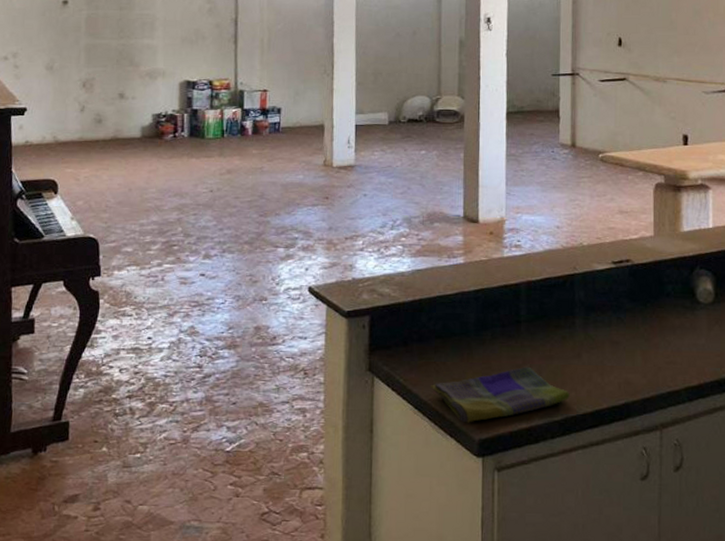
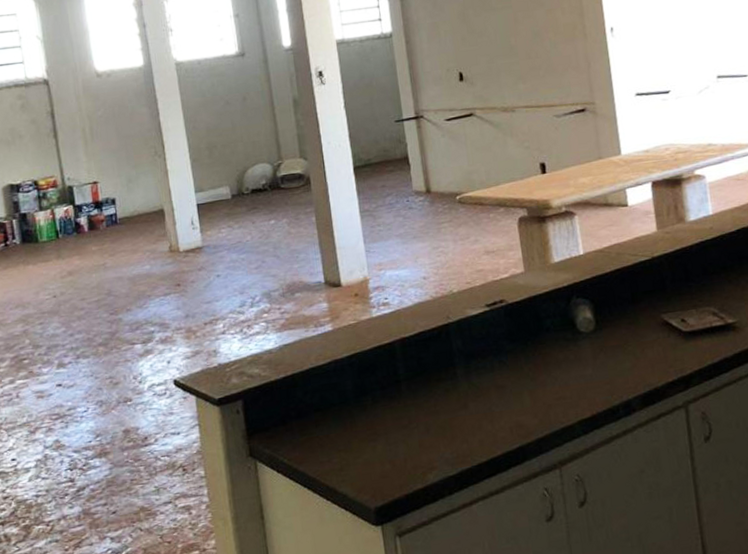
dish towel: present [430,366,570,423] -> none [316,425,462,494]

